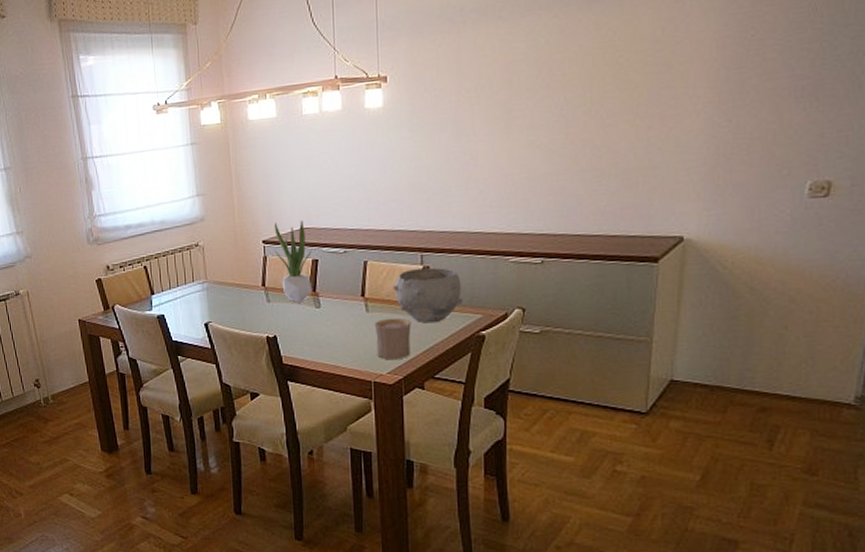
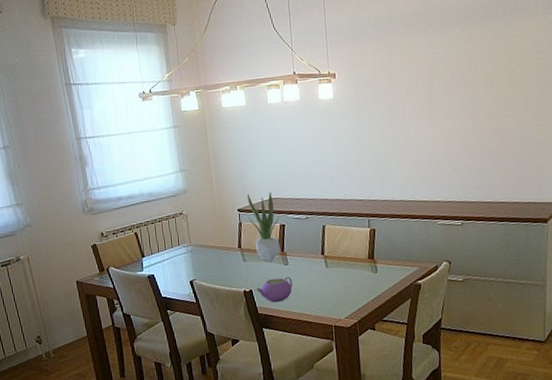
teapot: none [281,321,325,352] -> present [256,276,293,303]
cup: present [374,318,411,360] -> none [333,272,363,307]
bowl: present [392,267,463,323] -> none [346,229,403,276]

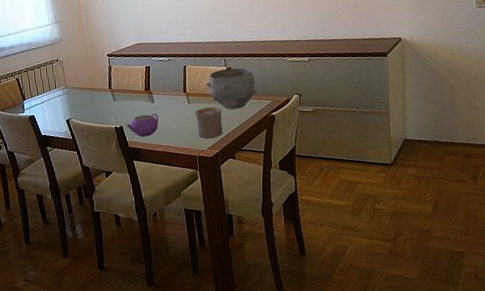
potted plant: present [247,192,281,261] -> none [115,38,148,100]
cup: none [333,272,363,307] -> present [195,106,223,139]
bowl: none [346,229,403,276] -> present [206,68,258,110]

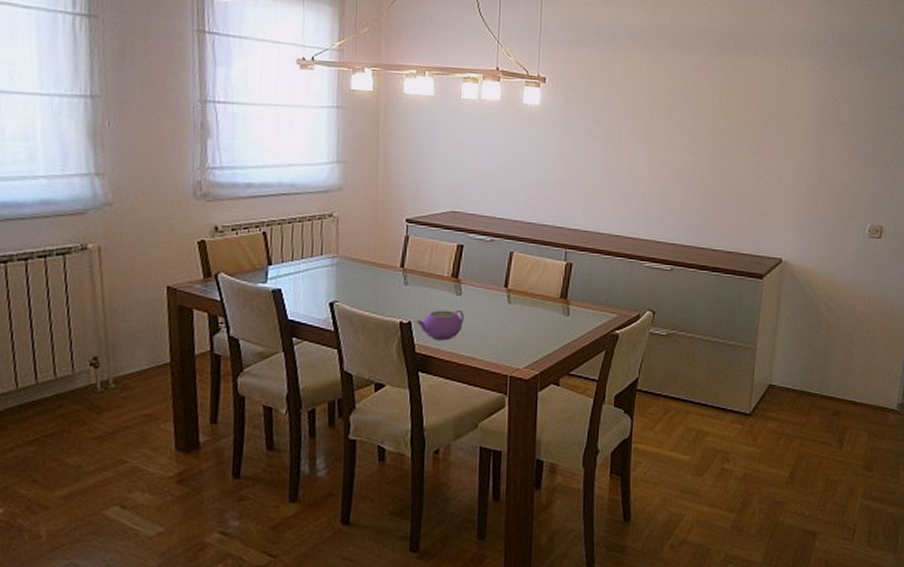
cup: present [195,106,223,139] -> none [515,311,551,355]
bowl: present [206,68,258,110] -> none [535,264,601,320]

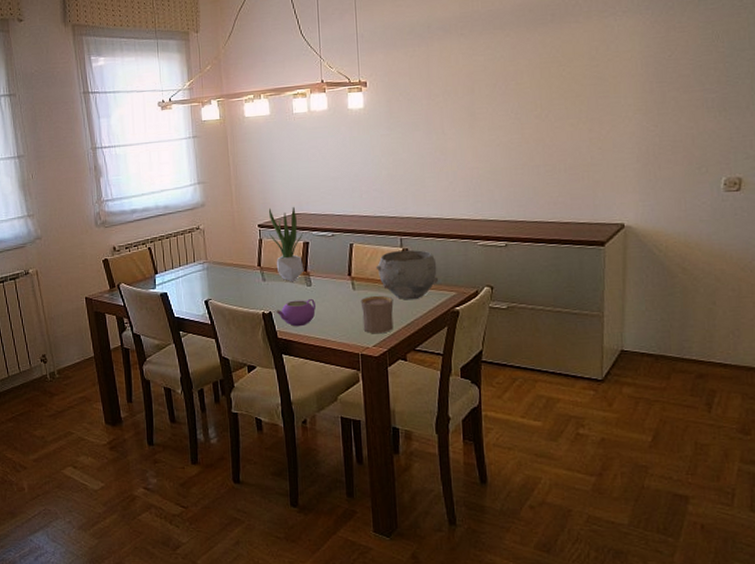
potted plant: none [418,201,459,288] -> present [268,207,304,281]
cup: none [515,311,551,355] -> present [360,295,394,334]
bowl: none [535,264,601,320] -> present [376,249,439,300]

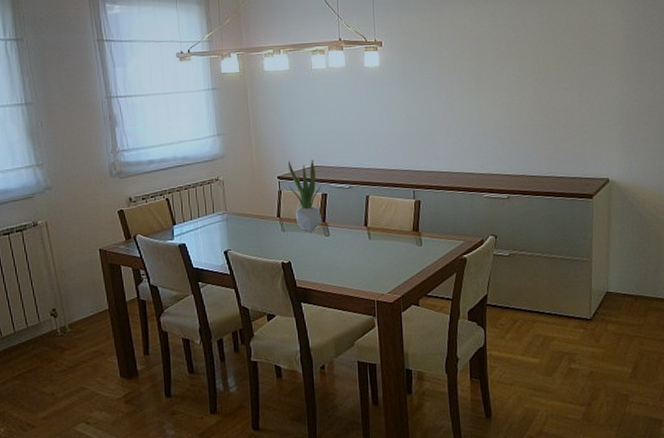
teapot: present [276,298,316,327] -> none [295,248,334,276]
cup: present [360,295,394,334] -> none [376,244,407,281]
bowl: present [376,249,439,300] -> none [390,201,449,249]

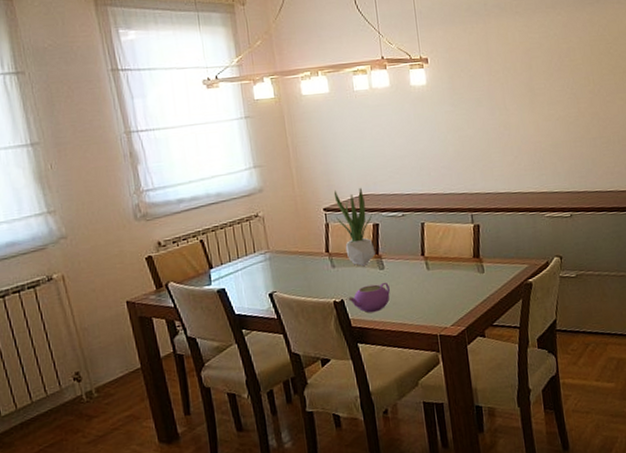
teapot: none [295,248,334,276] -> present [348,282,390,313]

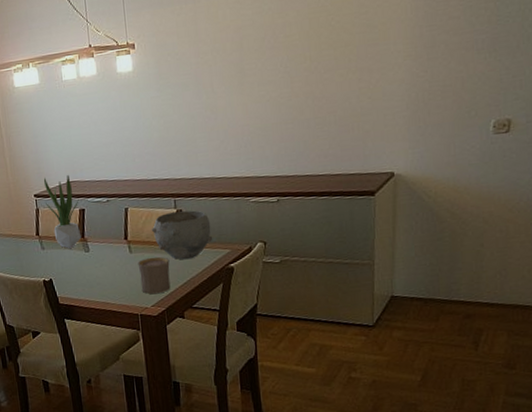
teapot: present [348,282,390,313] -> none [56,263,95,292]
cup: none [435,273,470,313] -> present [137,256,171,294]
bowl: none [448,225,511,276] -> present [151,210,213,260]

